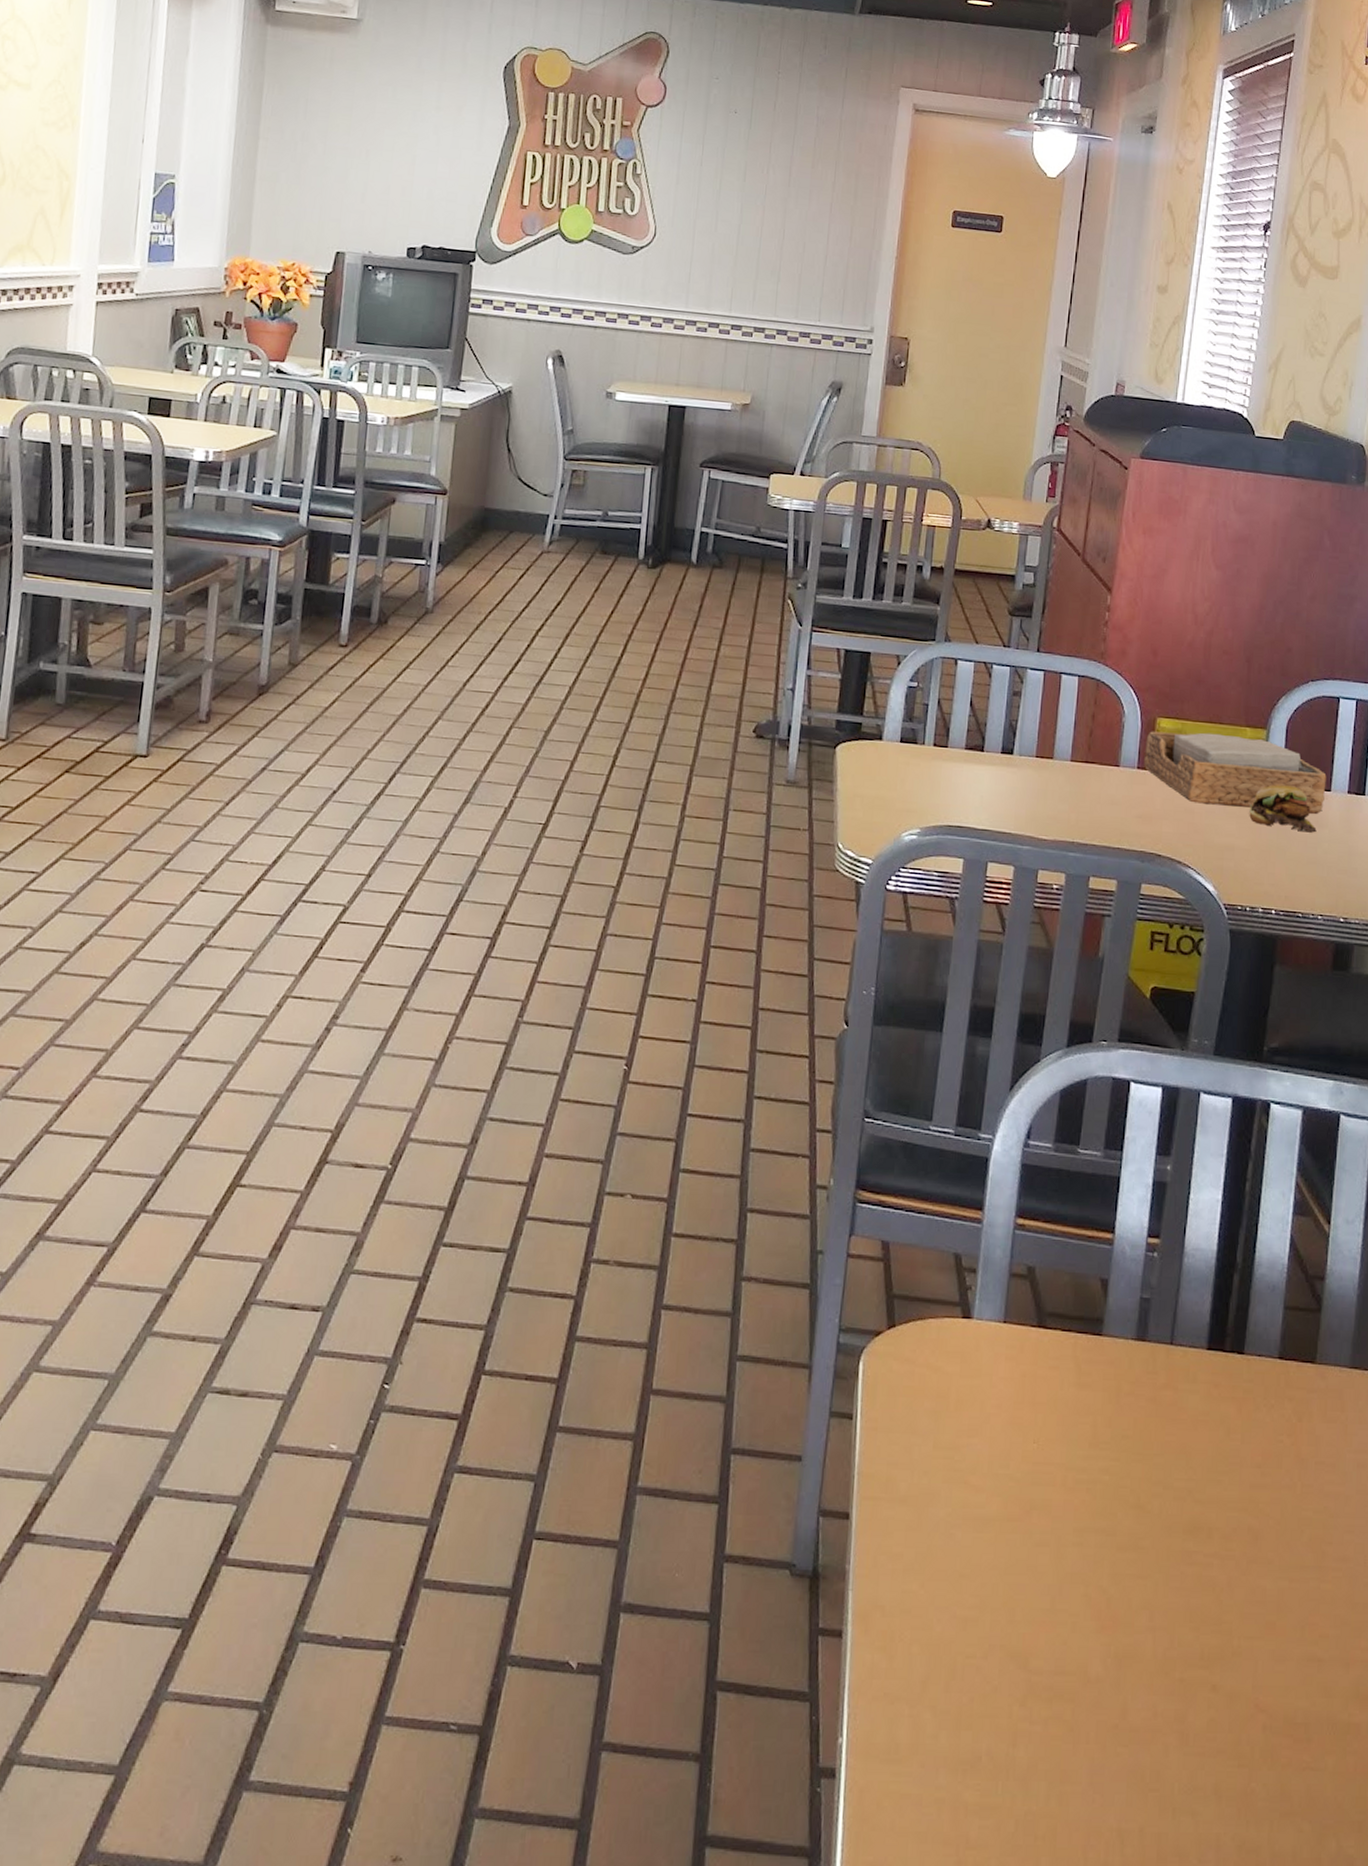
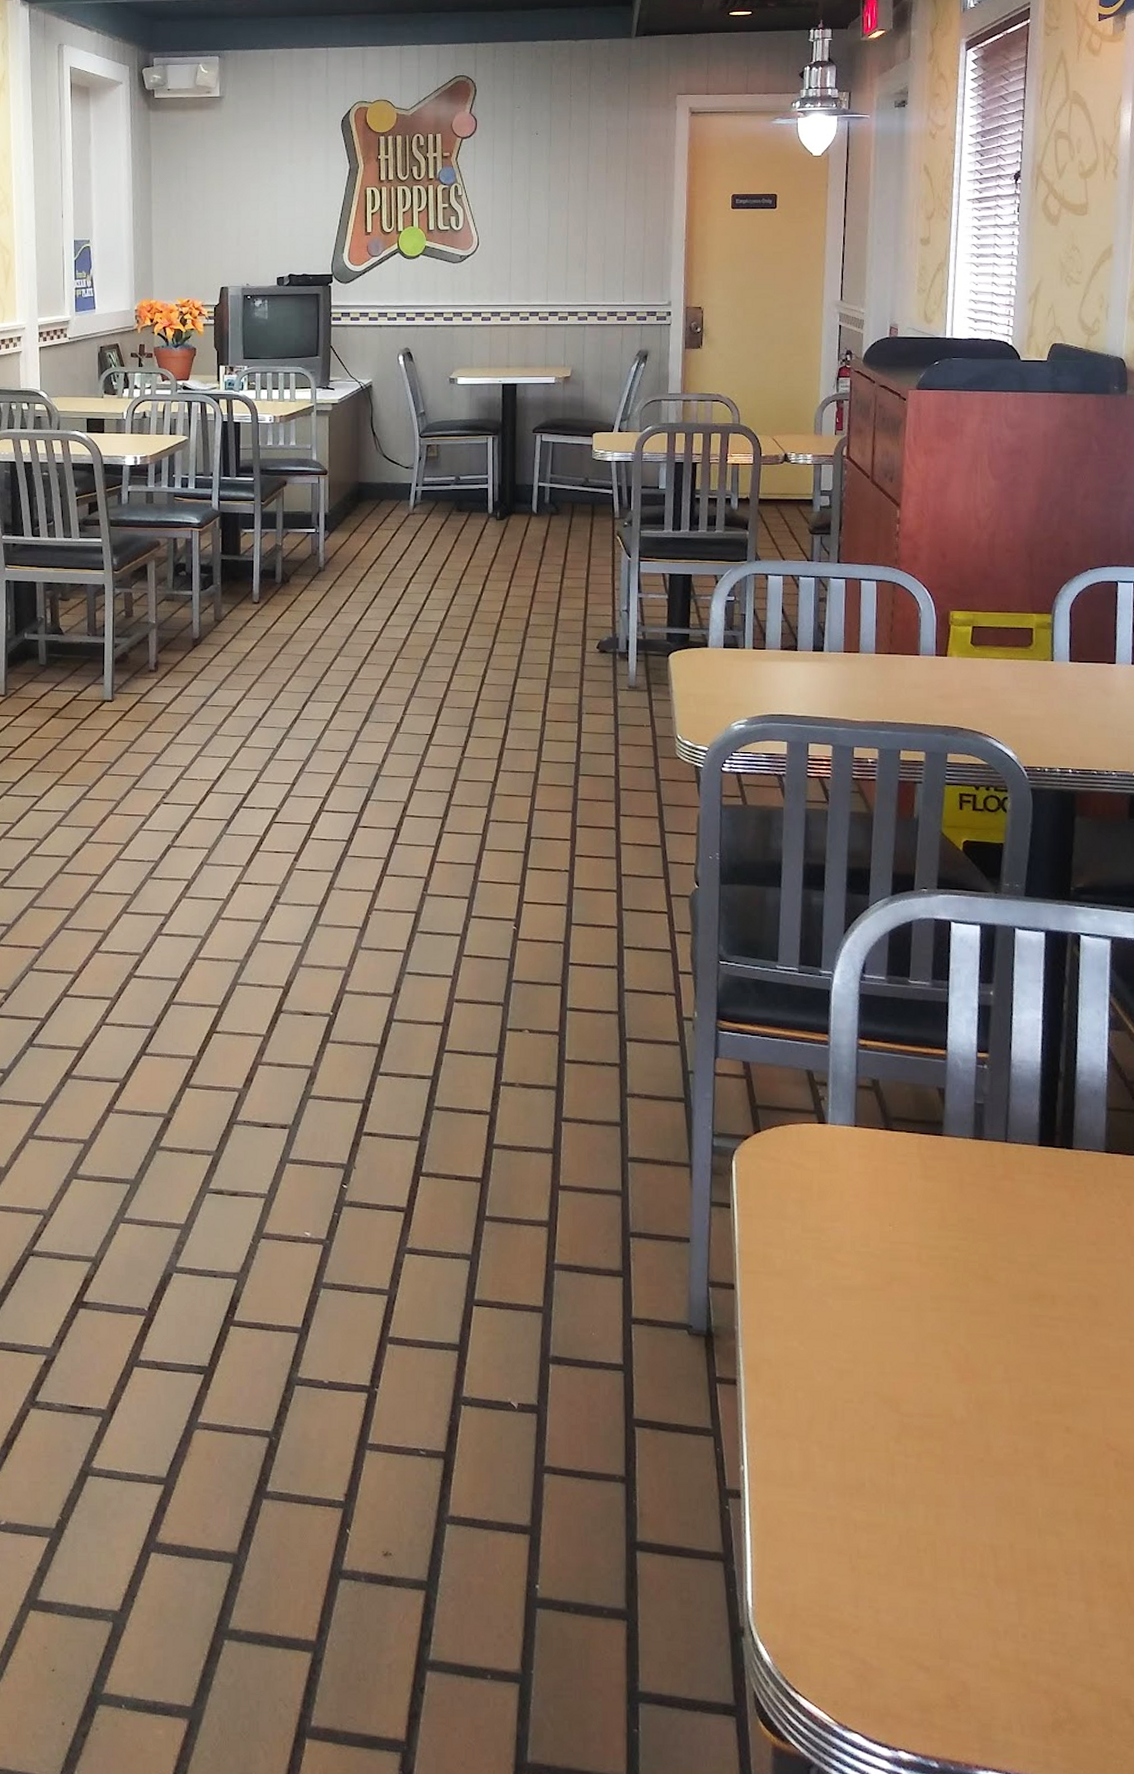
napkin holder: present [1143,731,1327,815] -> none [941,621,1111,685]
burger: present [1249,784,1317,833] -> none [1041,661,1105,701]

